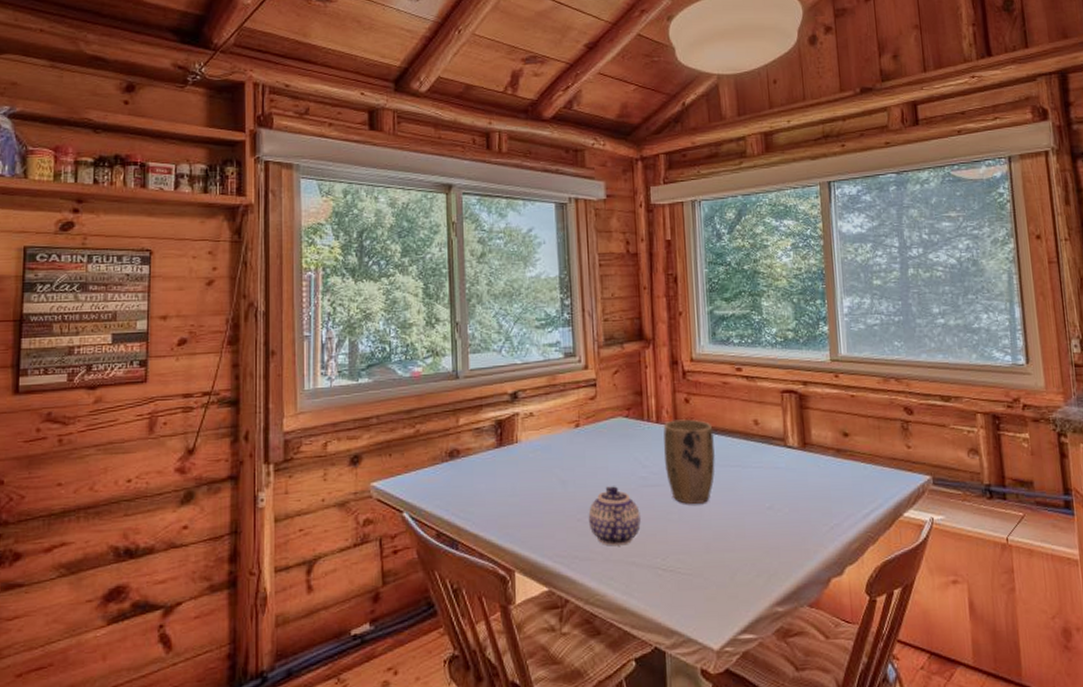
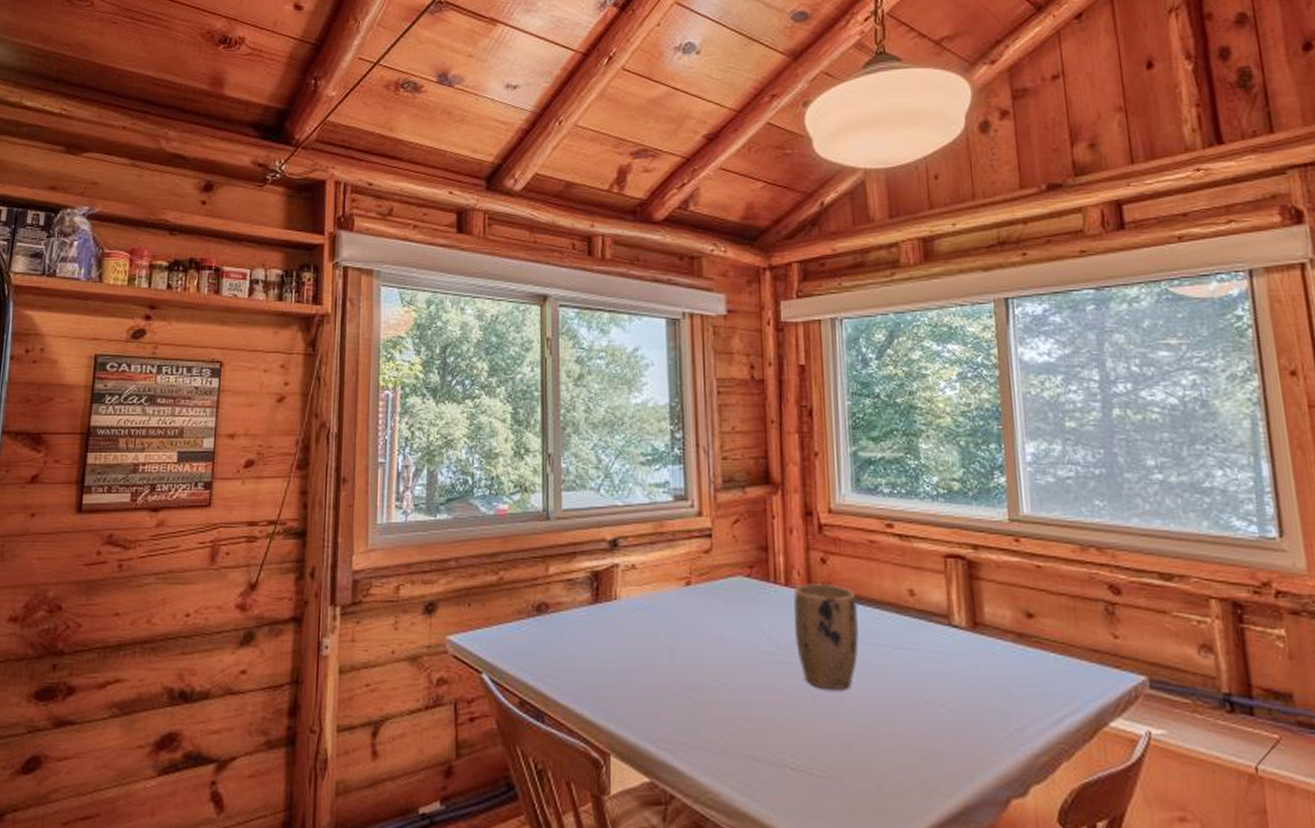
teapot: present [588,486,641,546] -> none [700,660,764,734]

